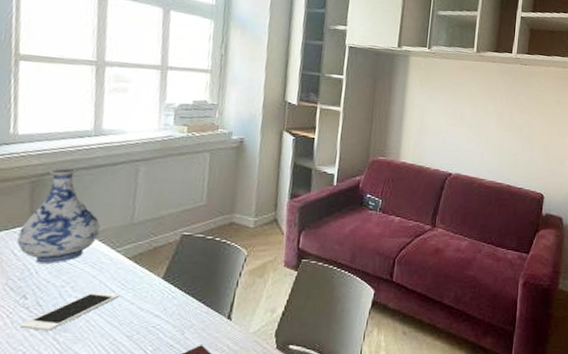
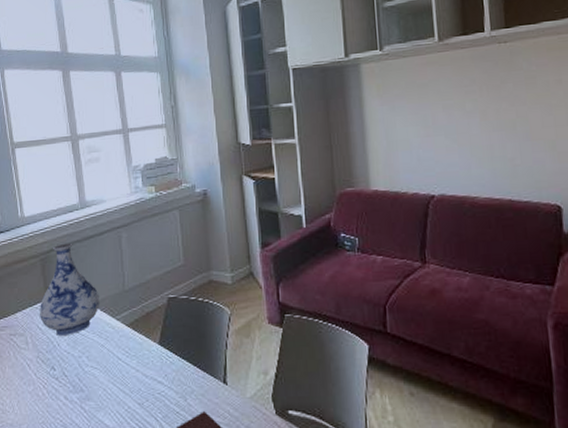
cell phone: present [20,291,119,331] -> none [54,360,125,400]

